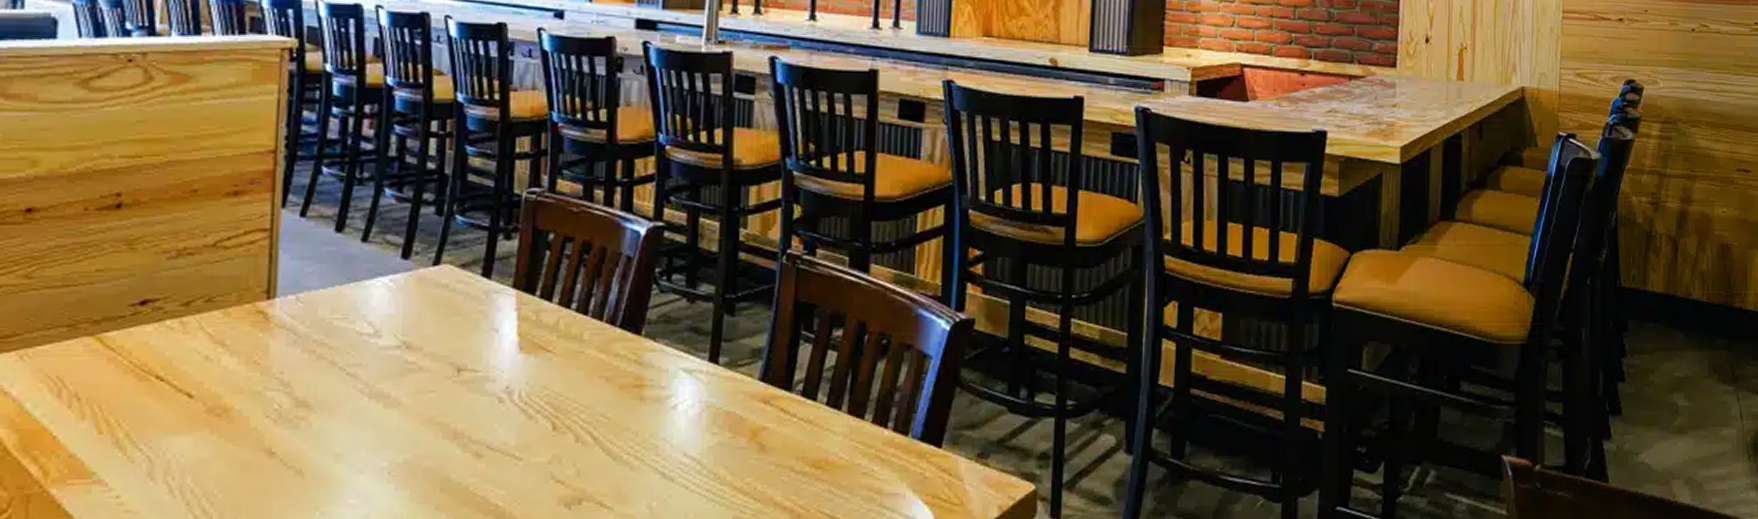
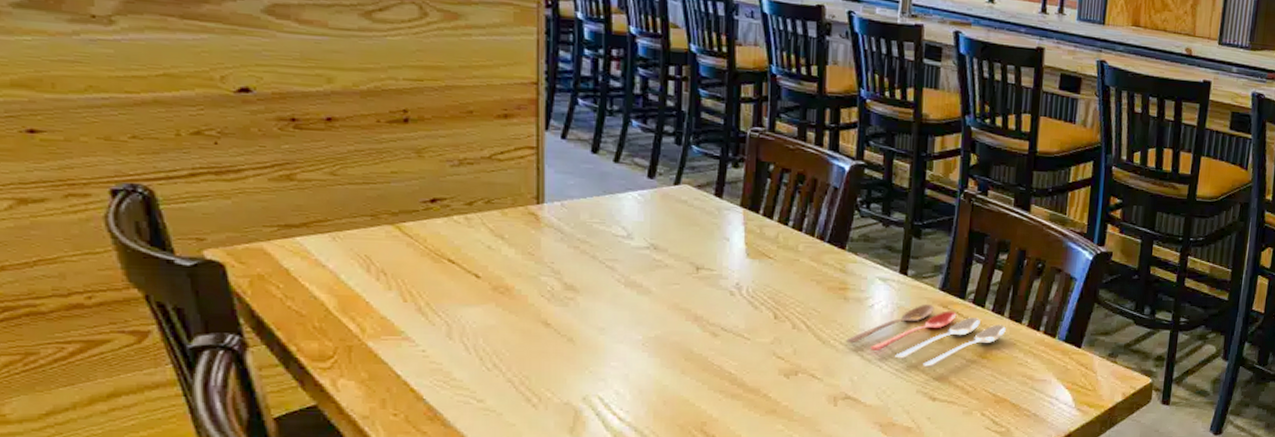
cooking utensil: none [643,401,845,485] -> present [846,305,1006,368]

